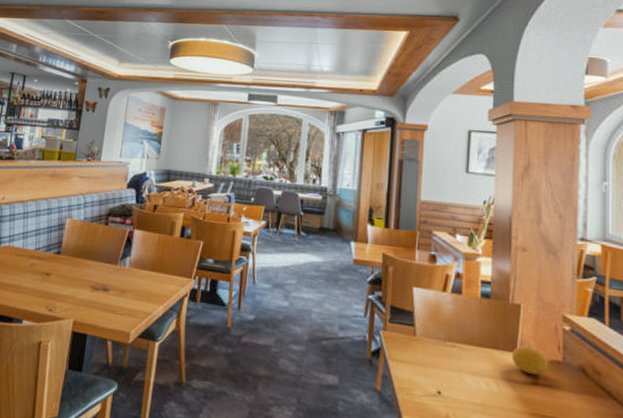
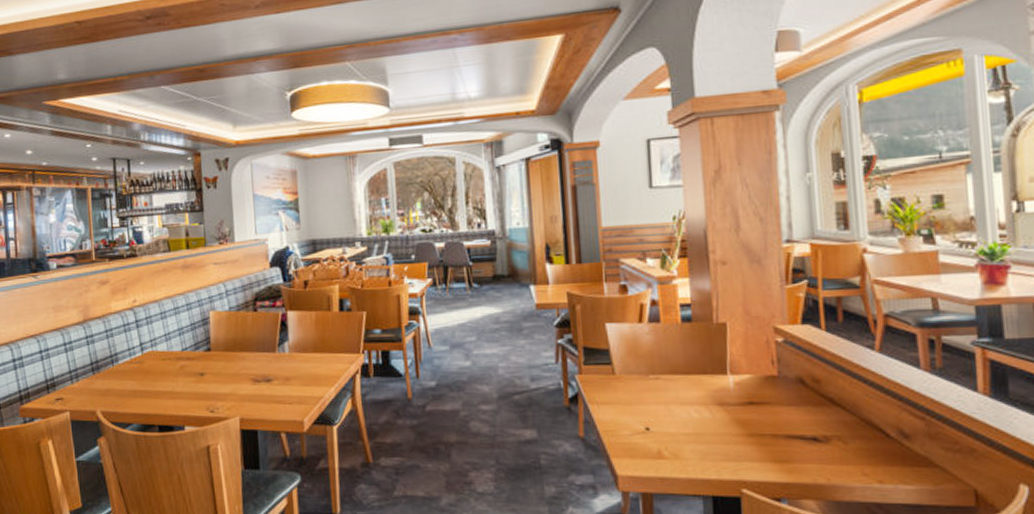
fruit: present [511,345,549,376] -> none [721,365,763,395]

